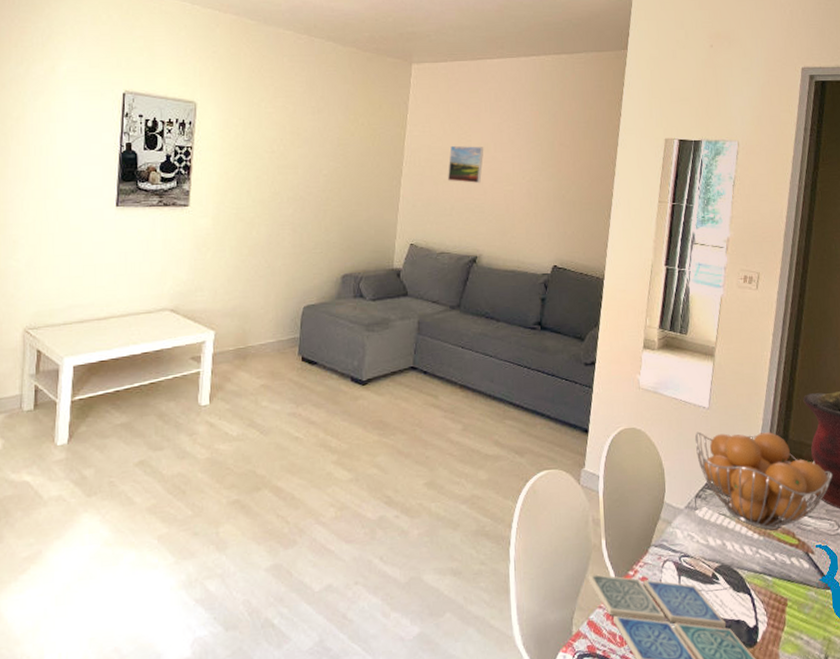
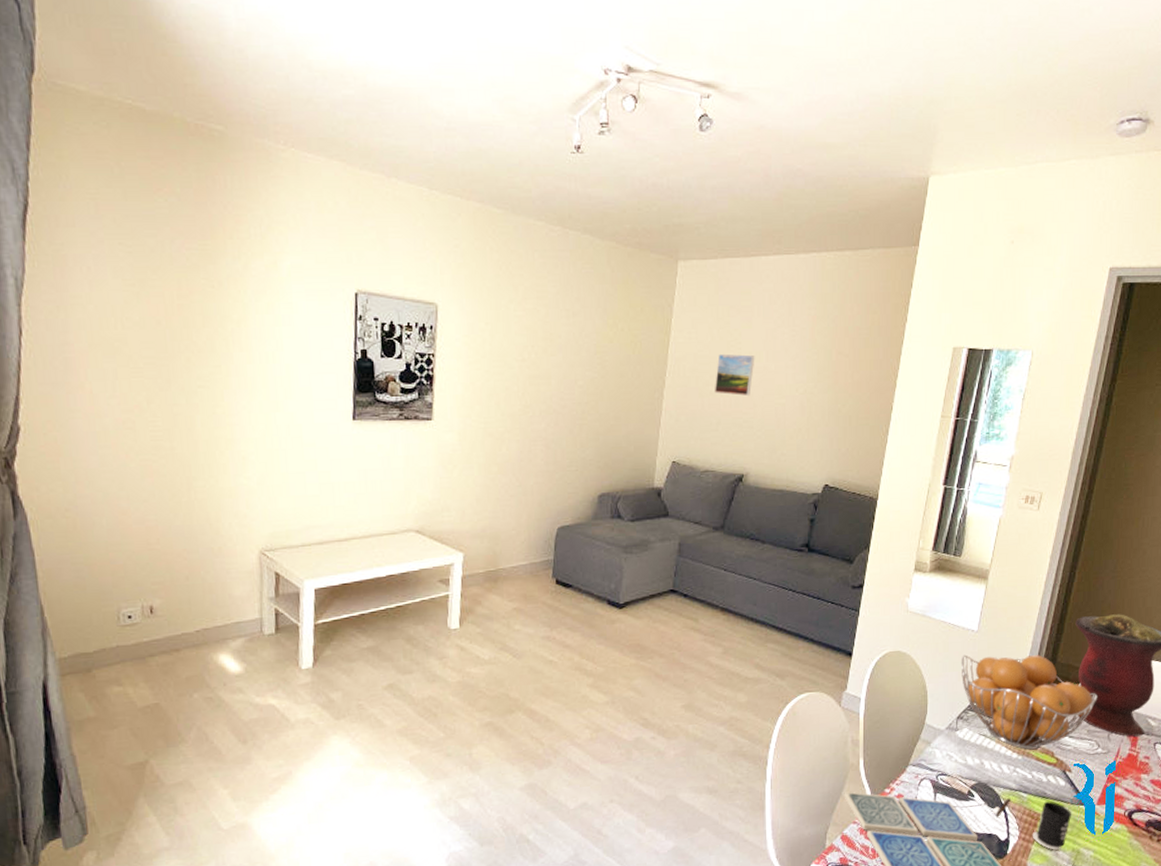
mug: none [738,581,819,638] -> present [992,798,1071,850]

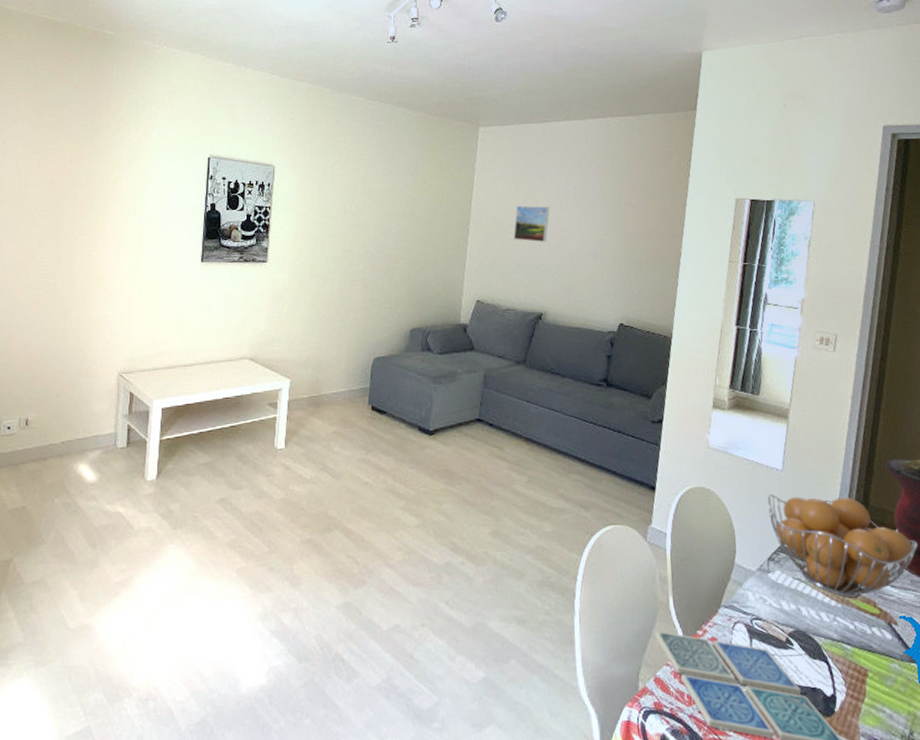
mug: present [992,798,1071,850] -> none [814,649,903,712]

